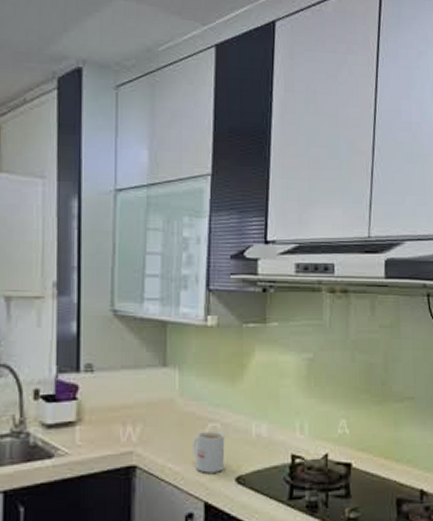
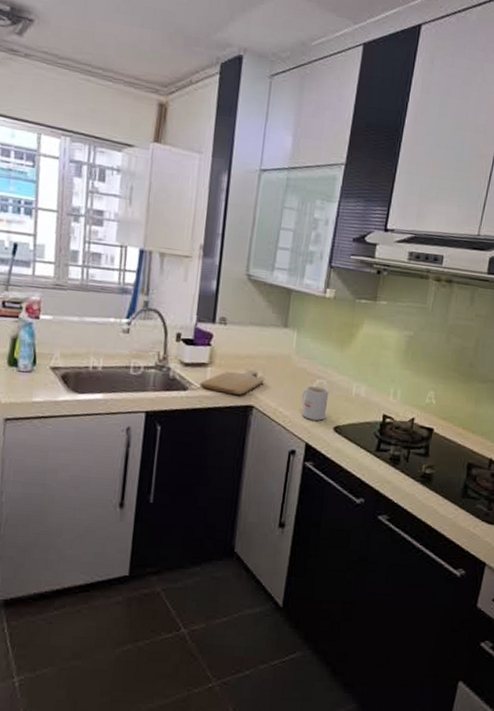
chopping board: none [68,421,146,455] -> present [199,369,264,395]

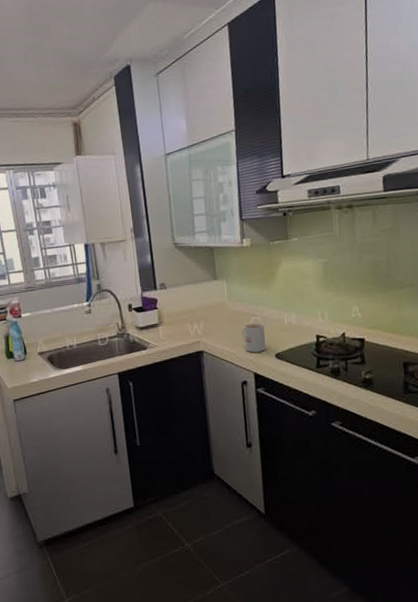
chopping board: present [199,369,264,395] -> none [155,320,208,345]

